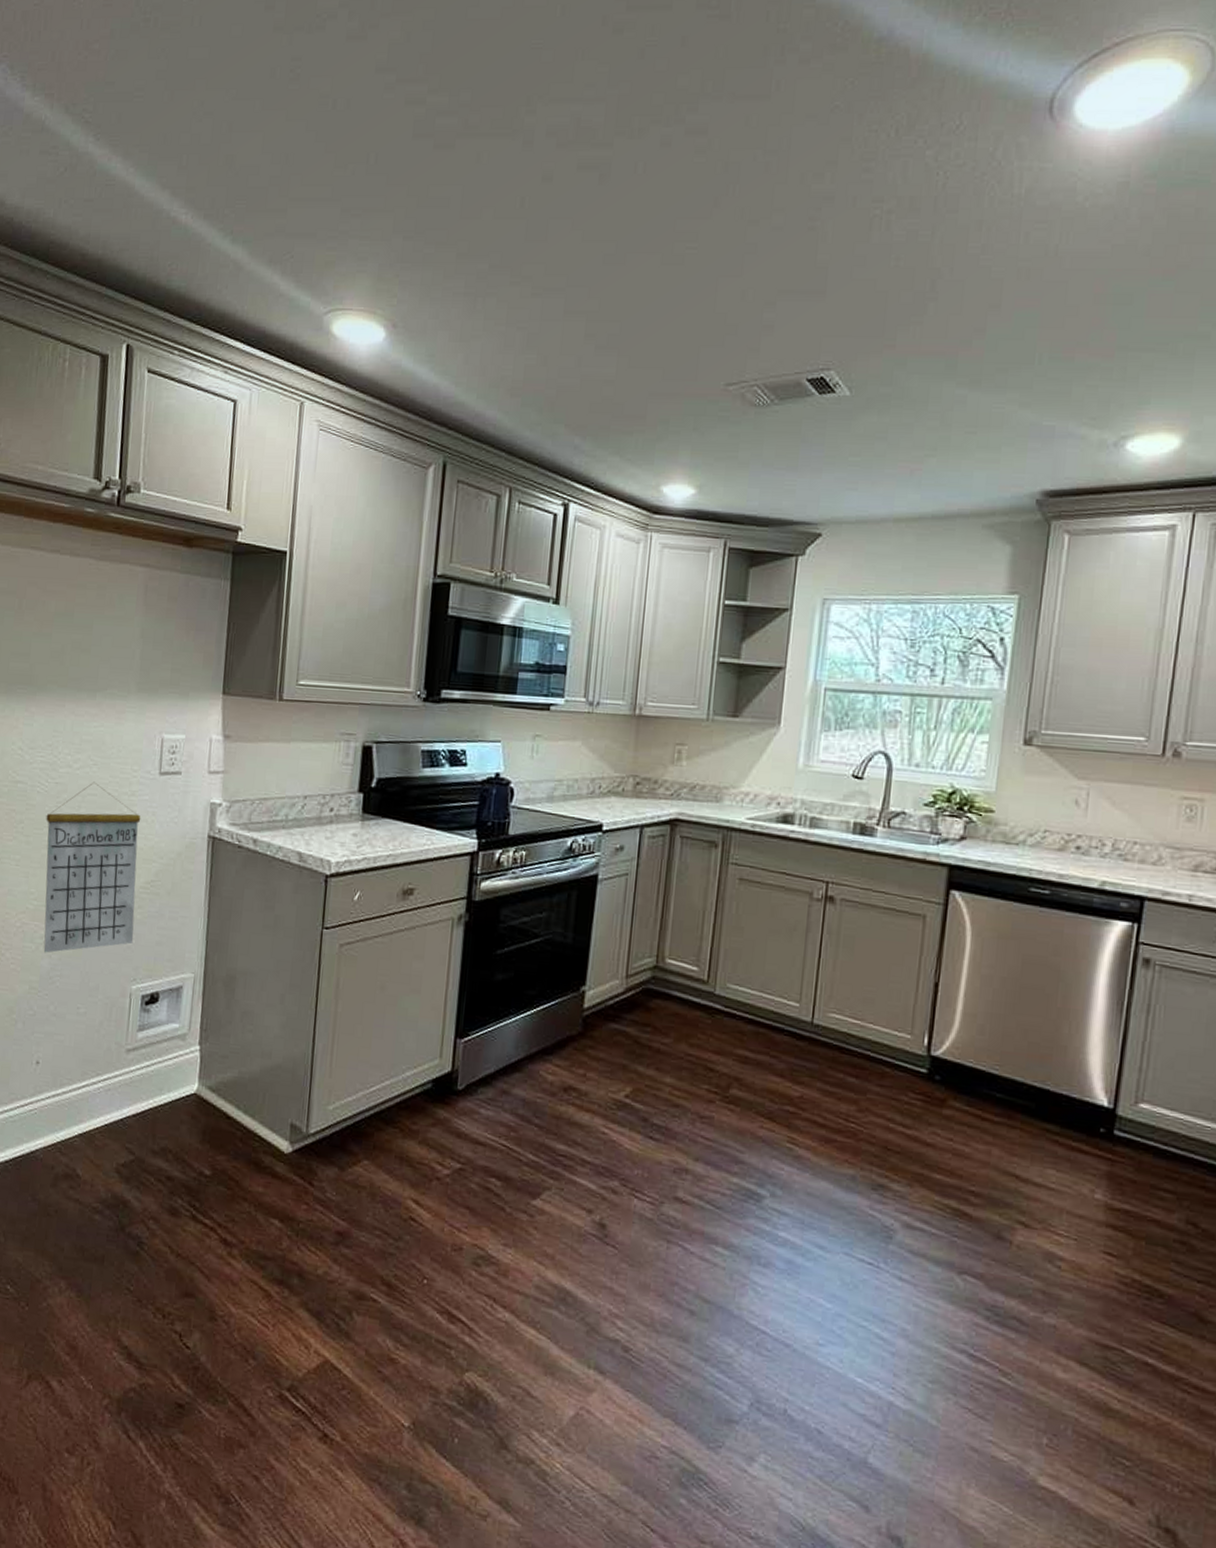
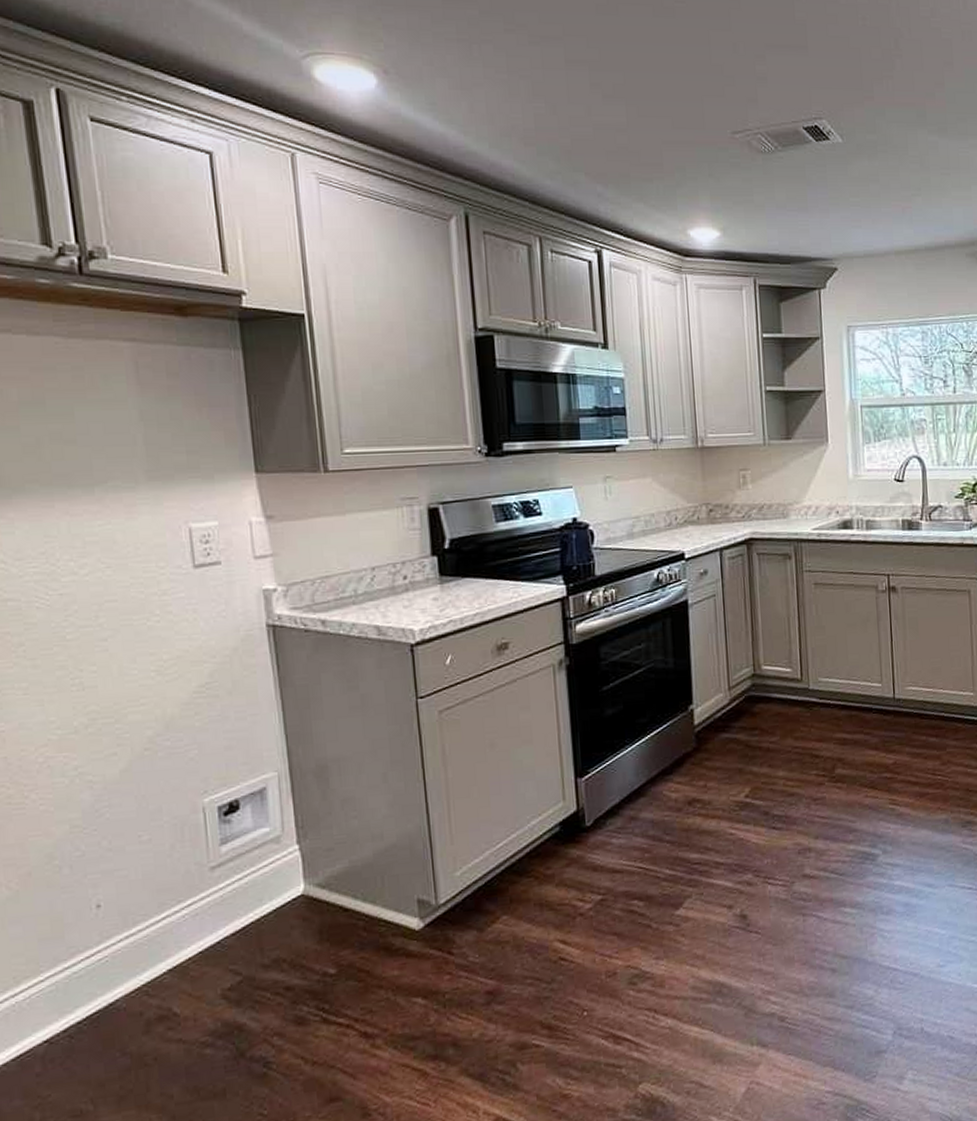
calendar: present [43,782,141,953] -> none [54,586,196,785]

